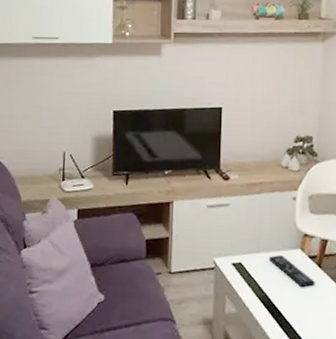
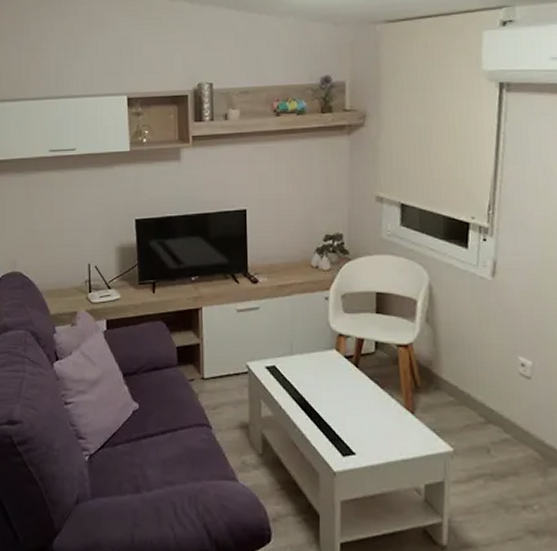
remote control: present [268,255,315,288] -> none [303,357,353,389]

